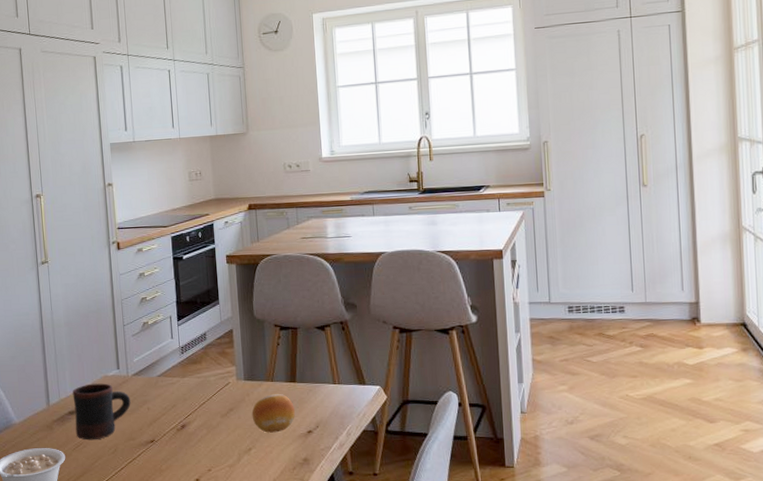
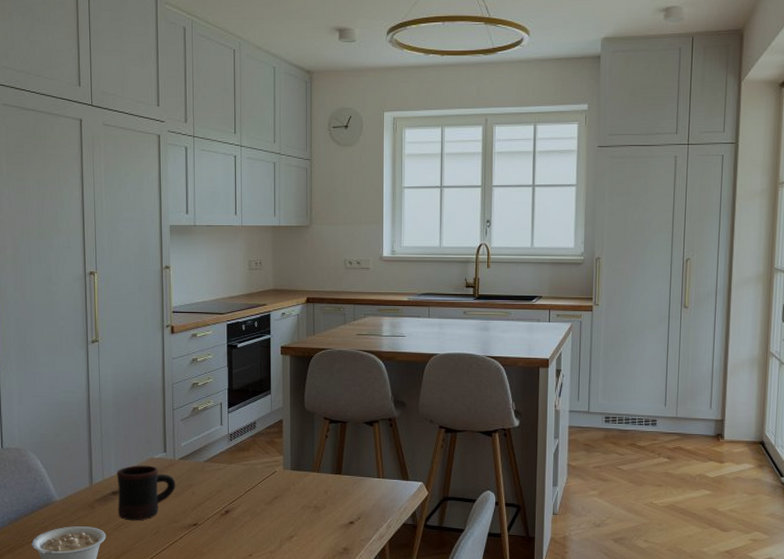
fruit: present [252,393,296,433] -> none [296,484,339,522]

